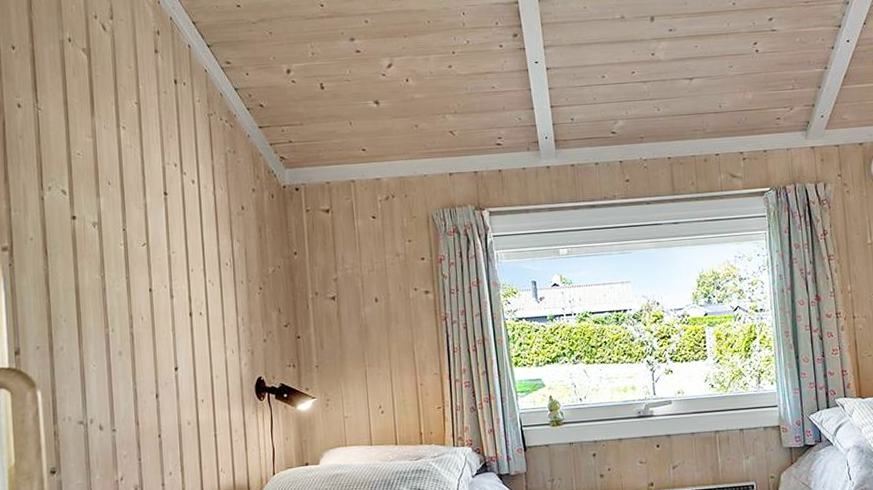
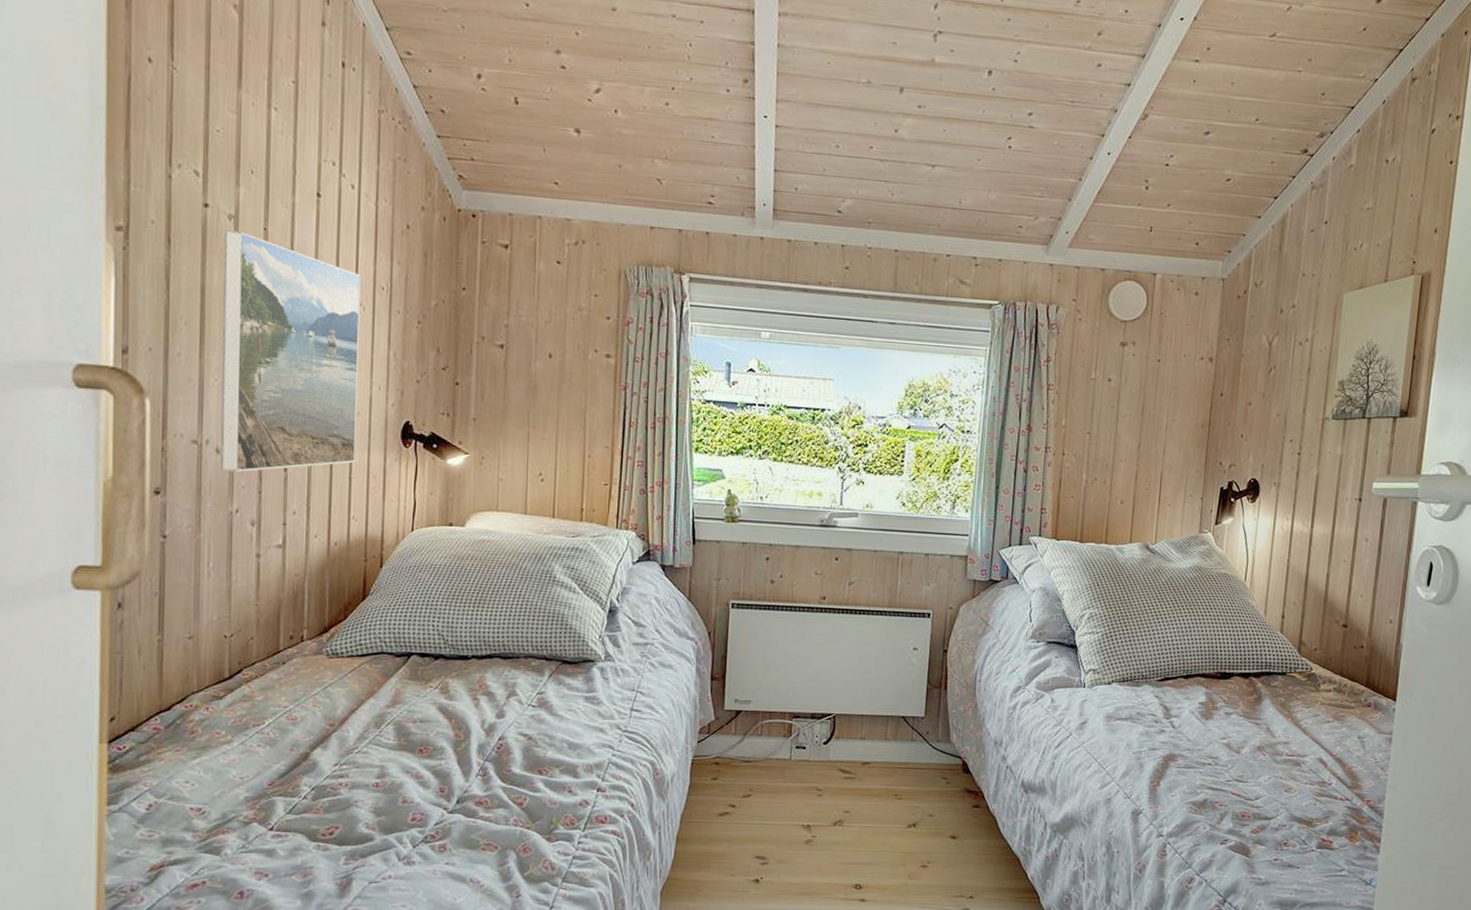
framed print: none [90,234,219,446] -> present [220,229,361,473]

